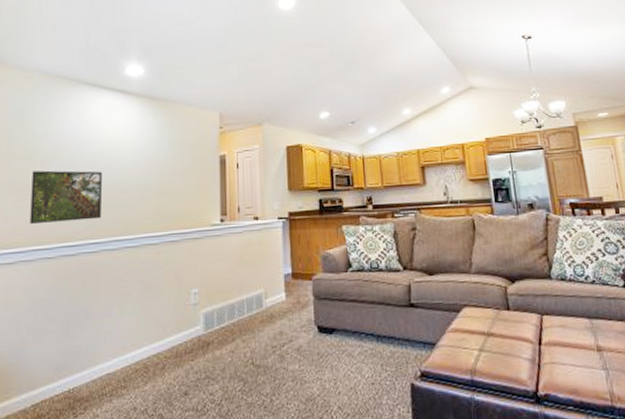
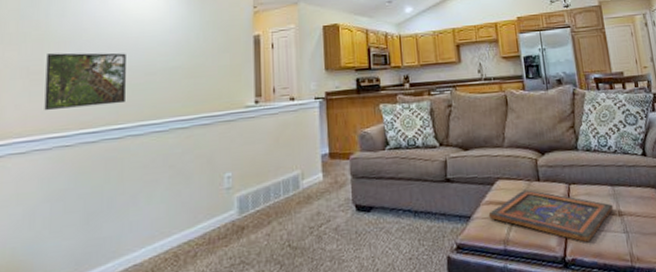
painted panel: none [454,318,591,378] -> present [488,189,614,243]

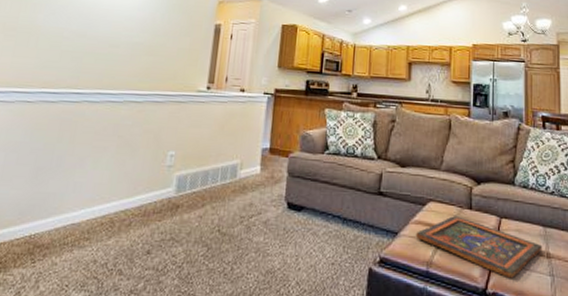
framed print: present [44,52,126,111] -> none [13,13,95,70]

